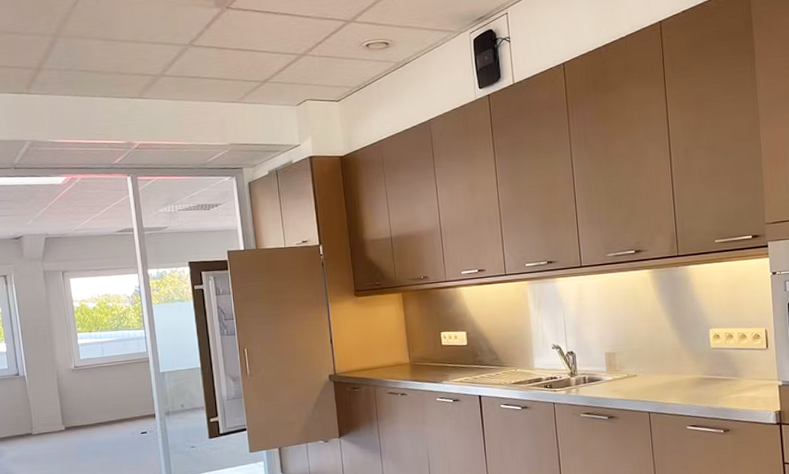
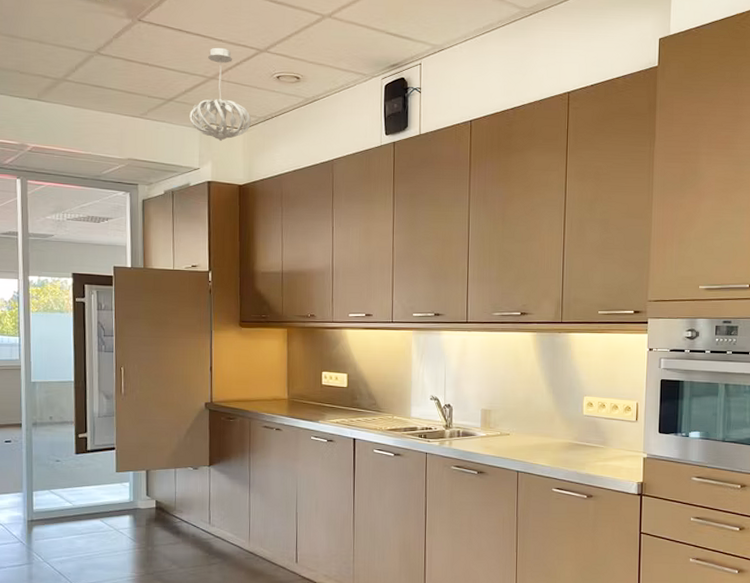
pendant light: none [285,23,345,116] -> present [189,47,251,142]

